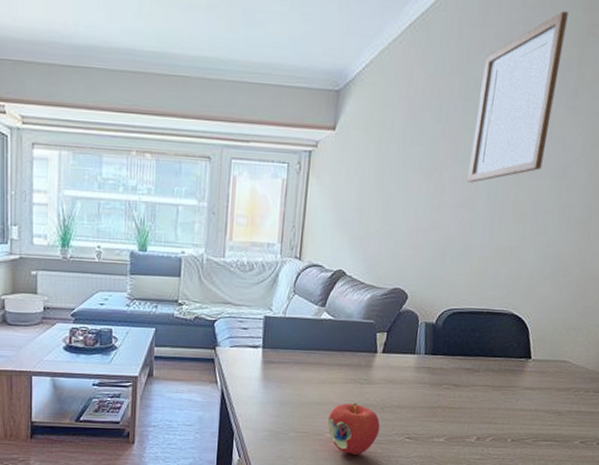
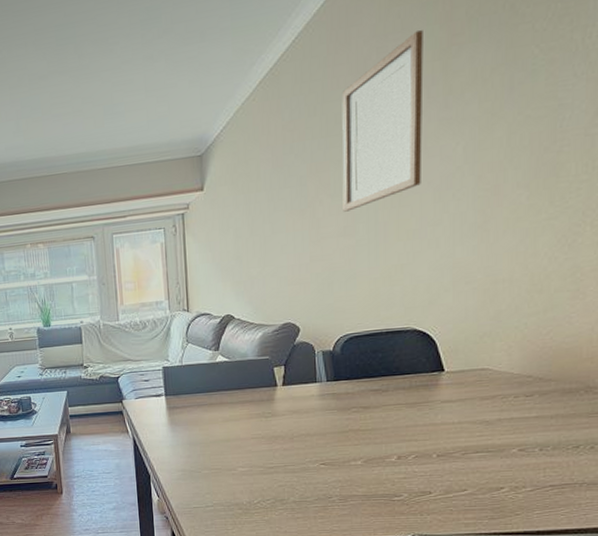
apple: present [328,403,380,455] -> none [238,436,292,485]

